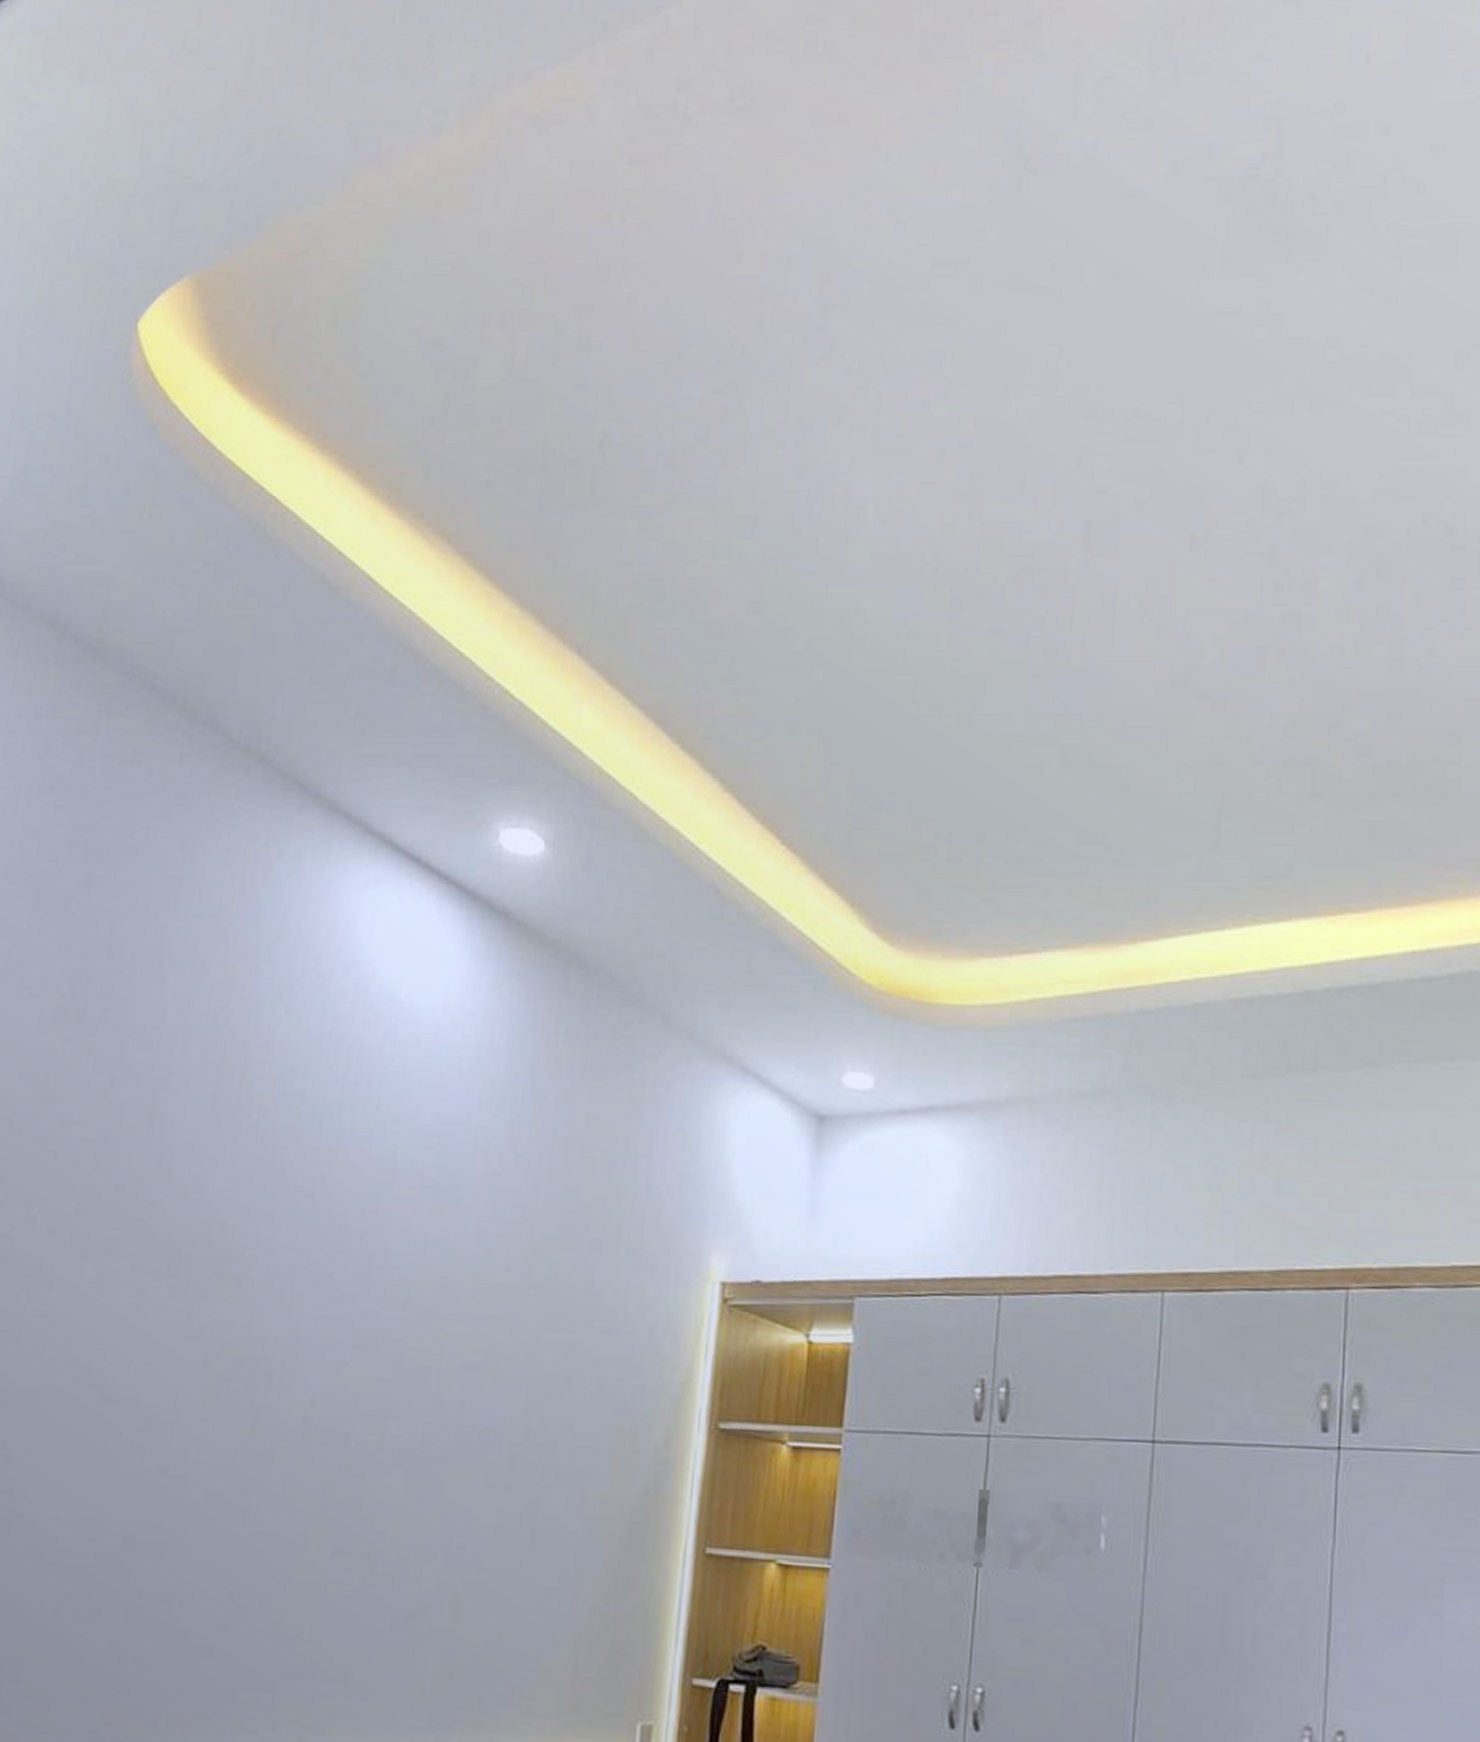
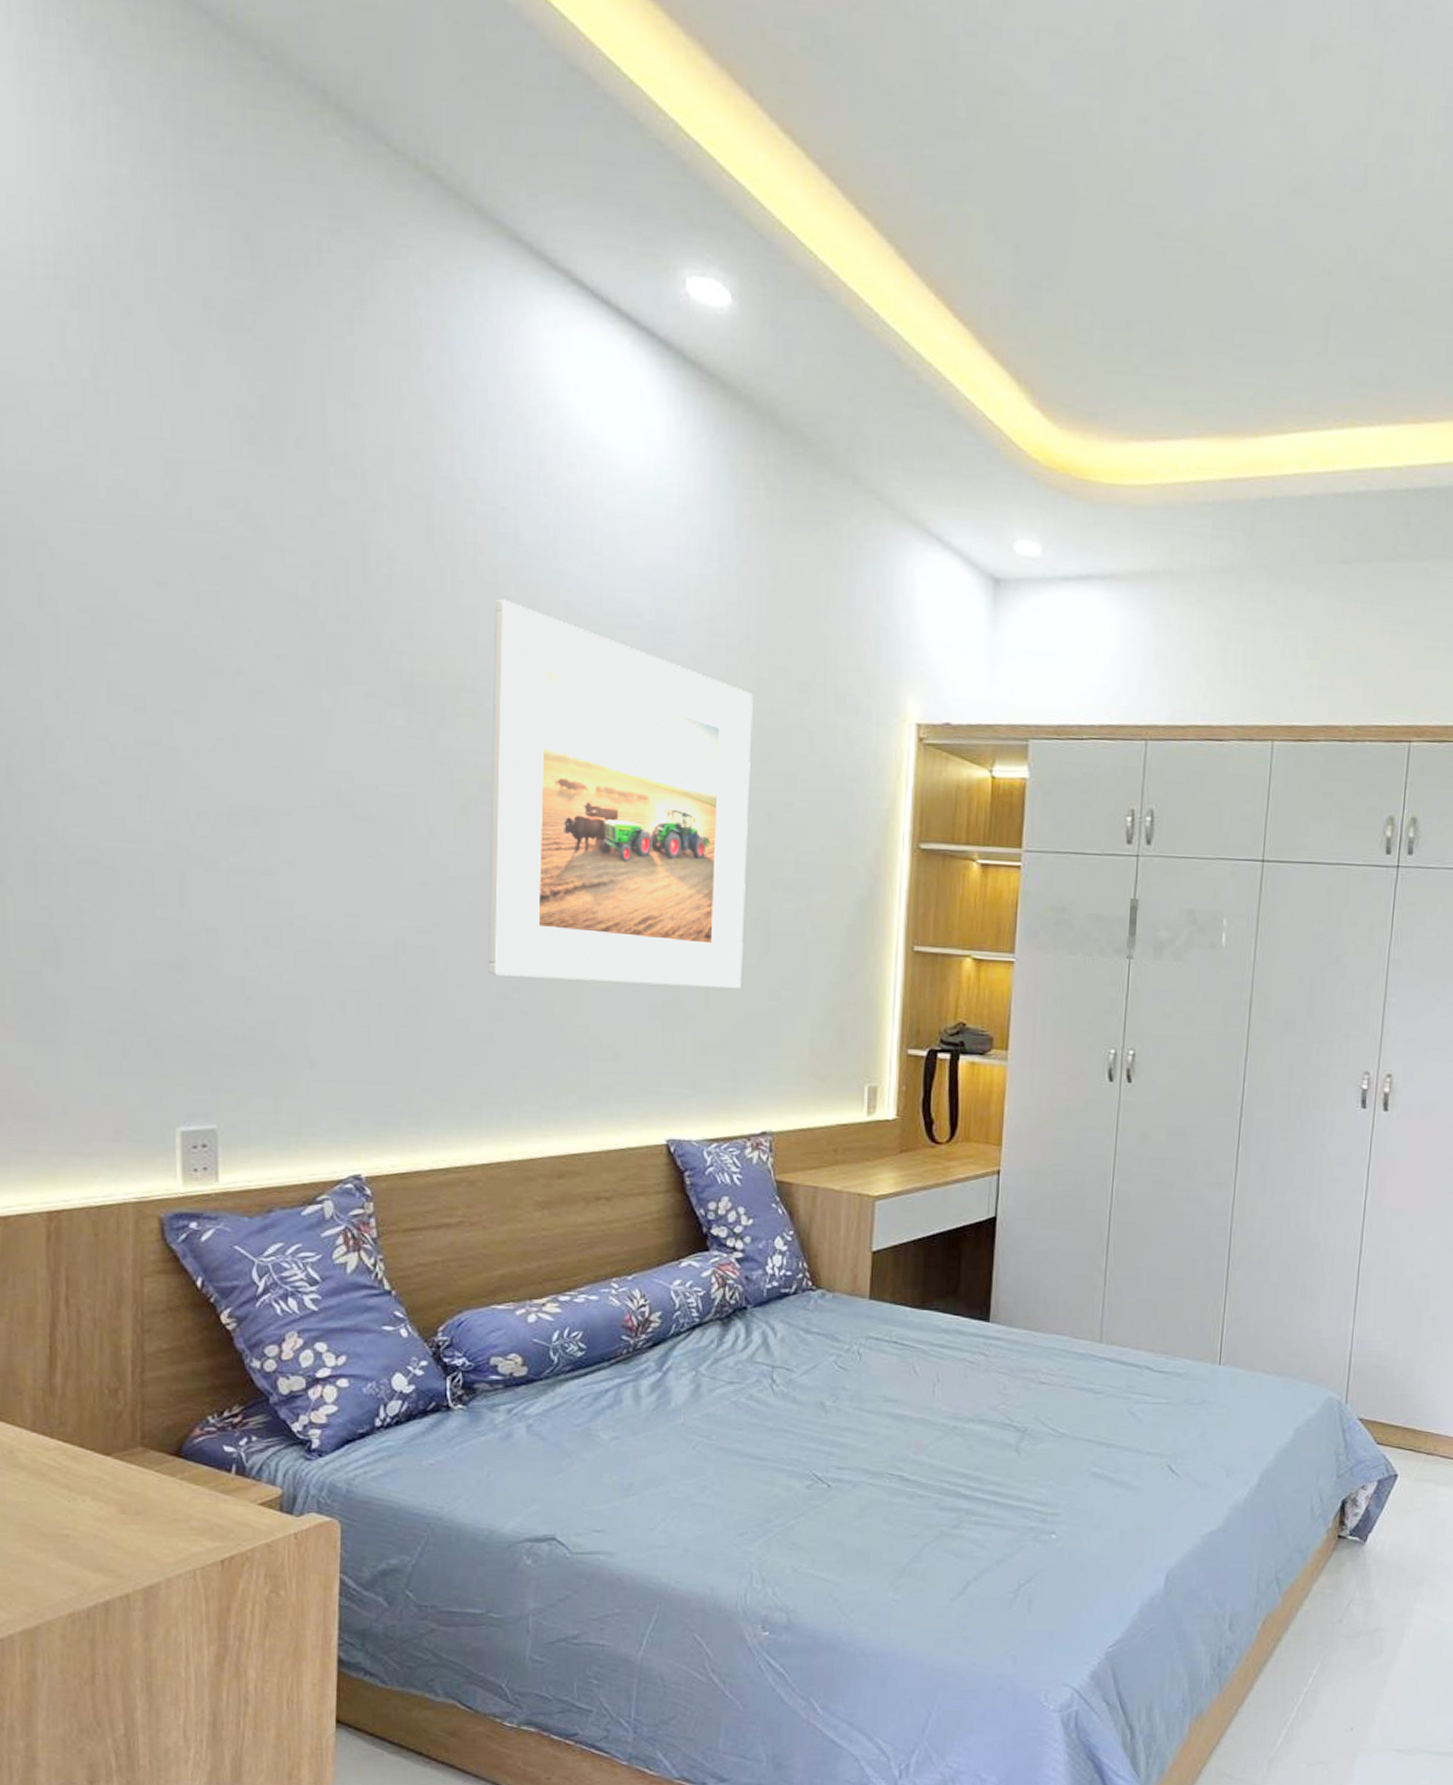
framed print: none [217,1162,537,1599] -> present [488,599,753,989]

